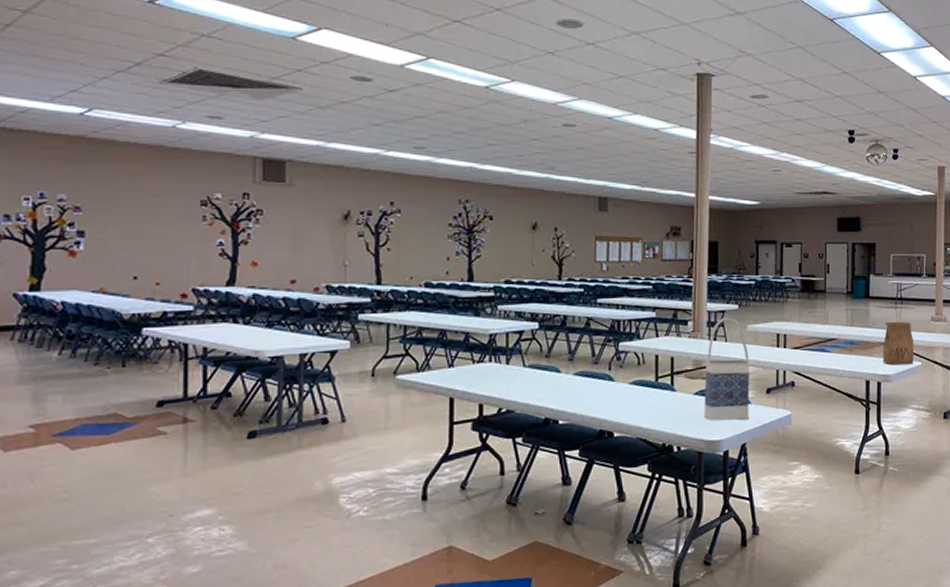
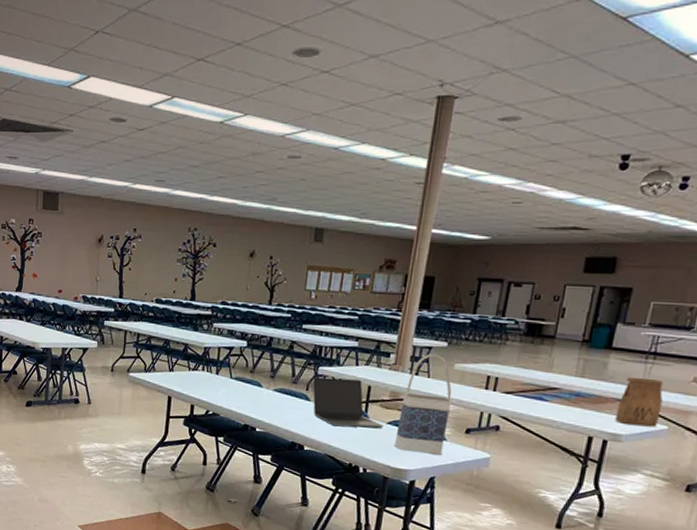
laptop: none [614,352,691,405] -> present [312,377,384,428]

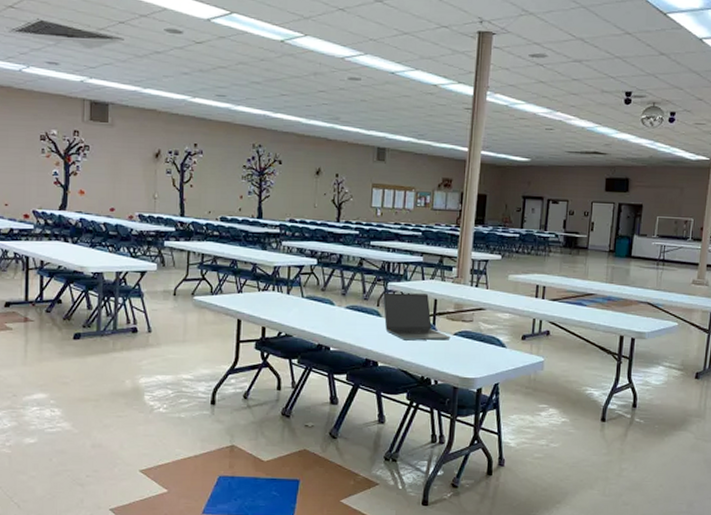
bag: present [394,353,453,455] -> none [461,266,509,362]
paper bag: present [615,377,664,428] -> none [639,281,673,325]

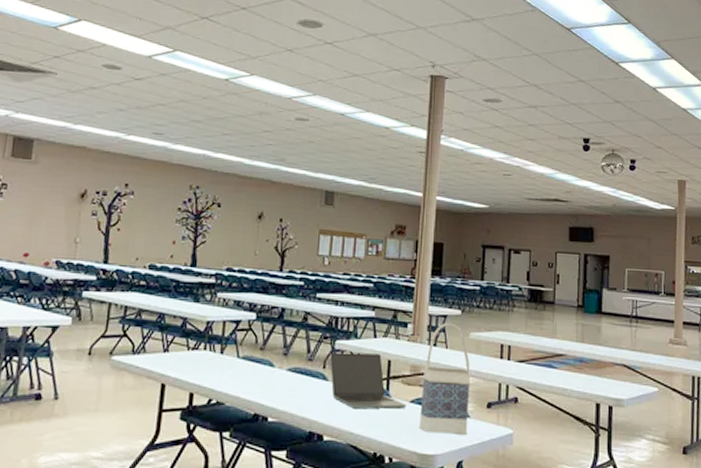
bag: none [461,266,509,362] -> present [419,322,472,435]

